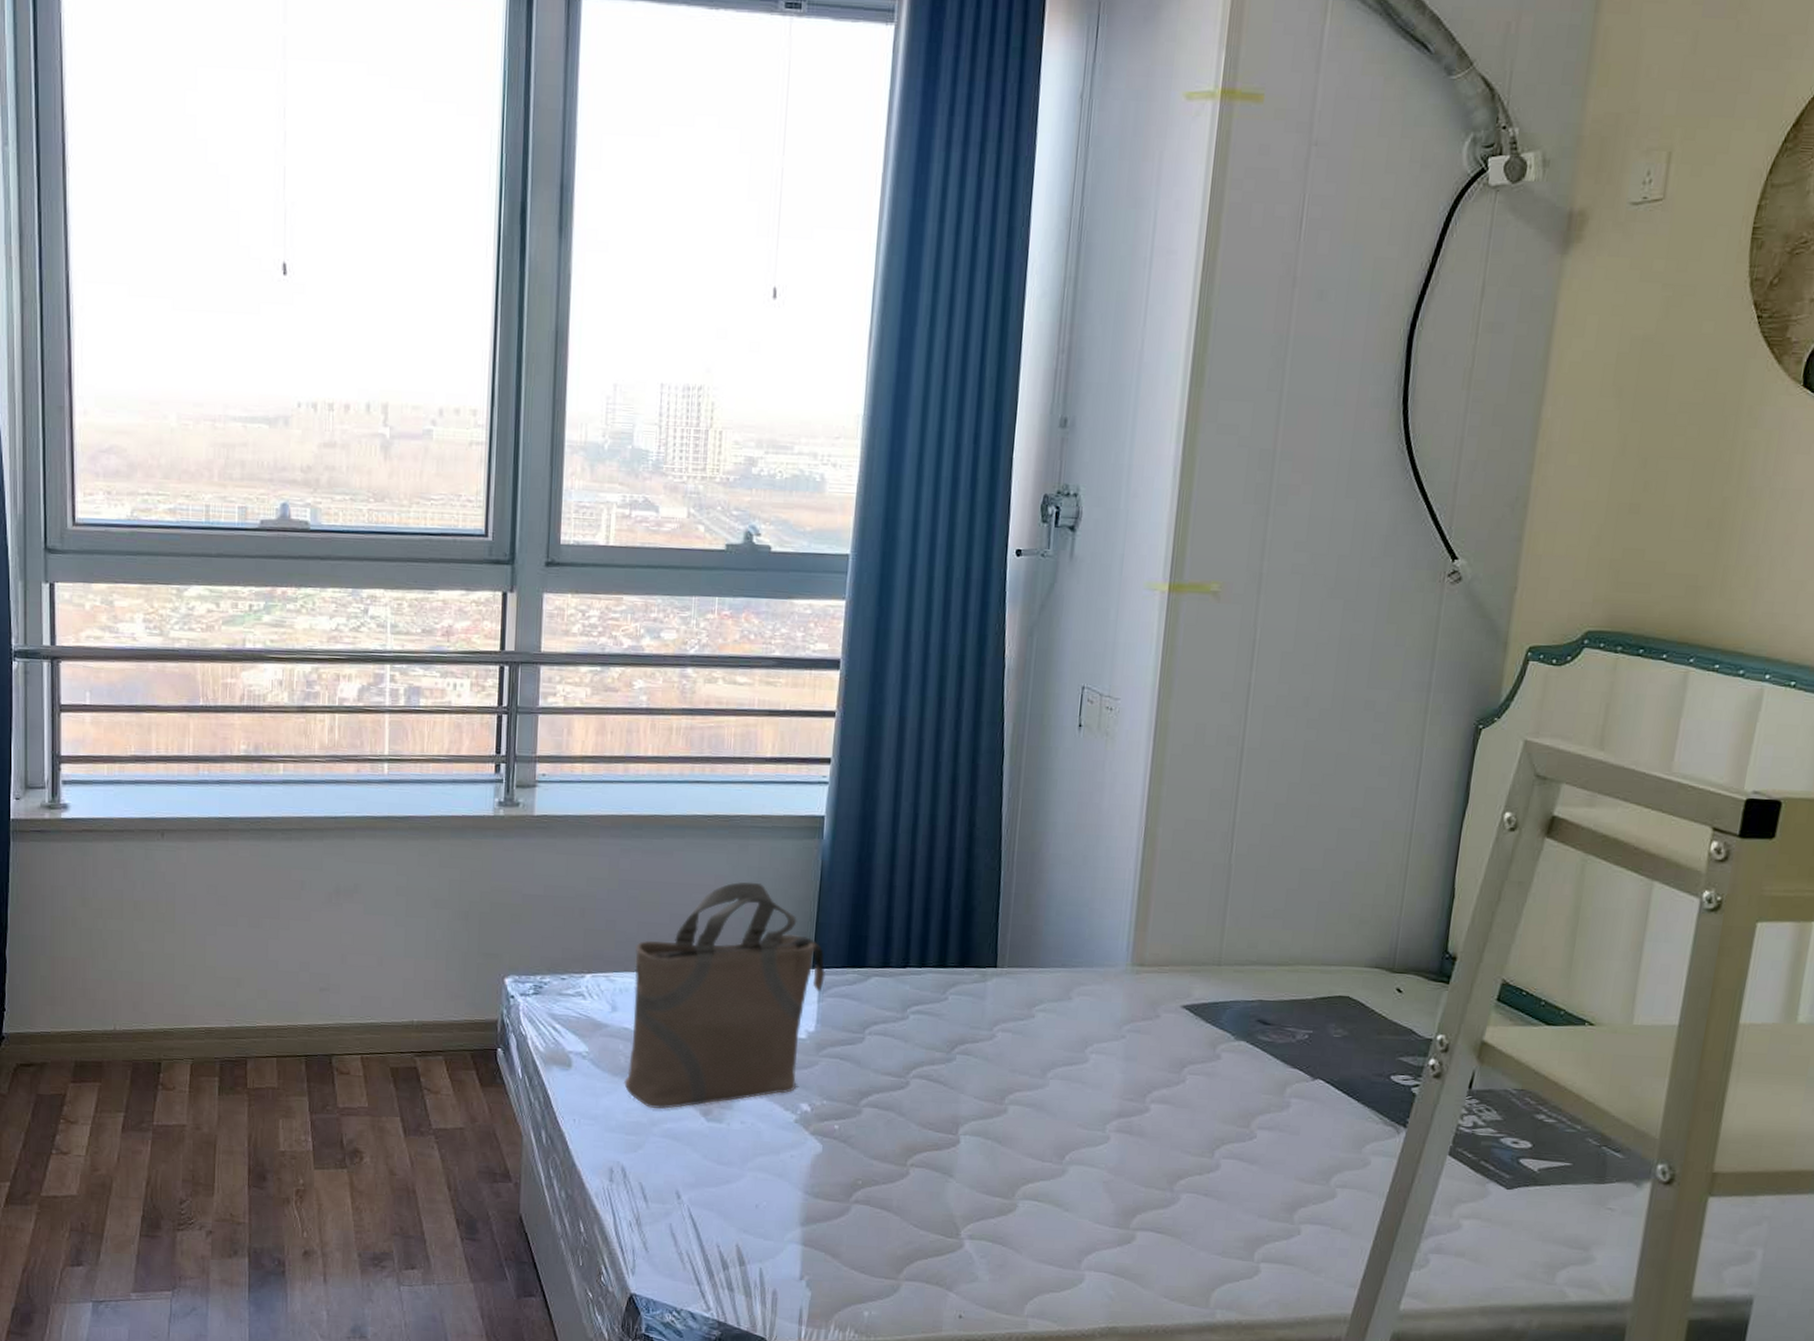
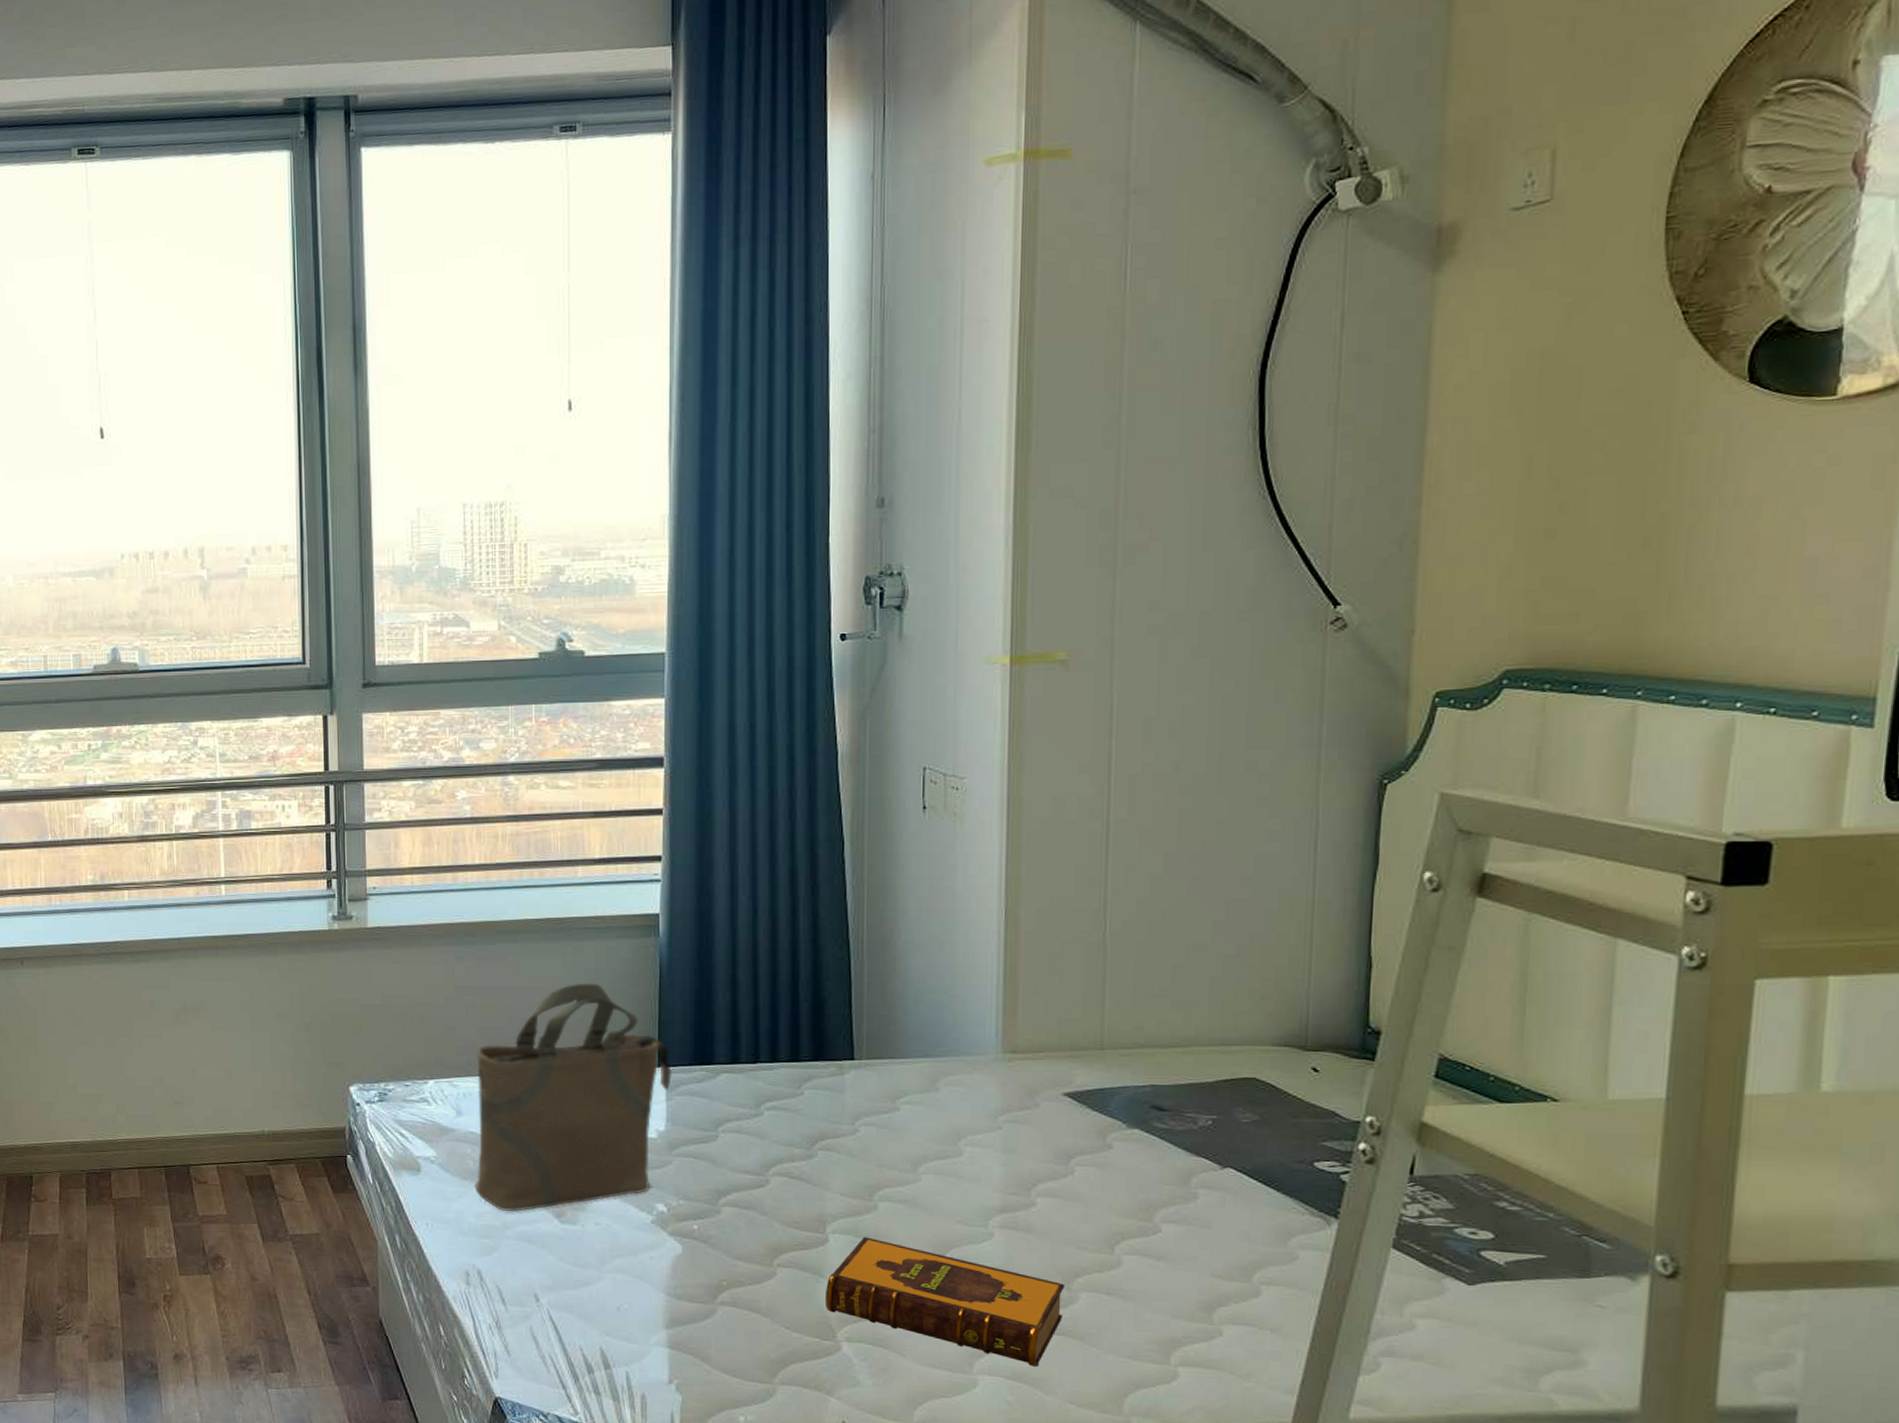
hardback book: none [952,1138,1169,1263] -> present [826,1237,1065,1366]

